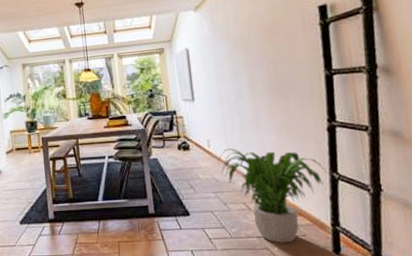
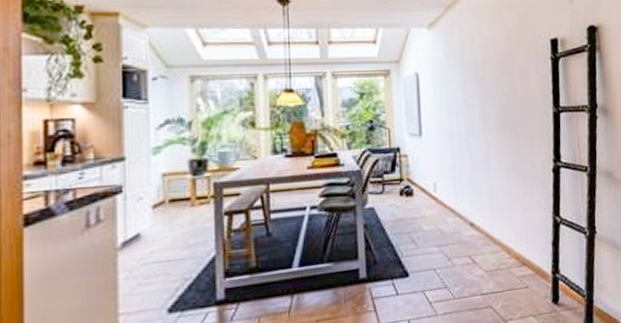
potted plant: present [218,148,328,243] -> none [444,192,551,299]

